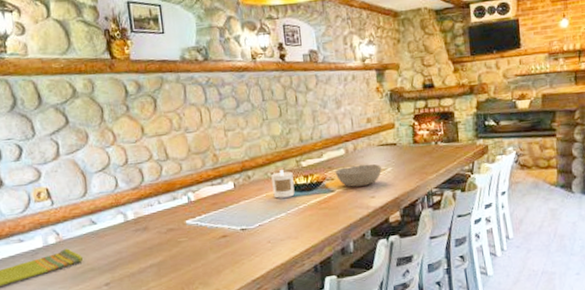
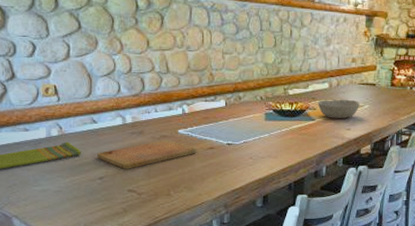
cutting board: none [99,232,209,271] -> present [96,139,197,169]
candle: present [271,169,295,199] -> none [260,94,280,120]

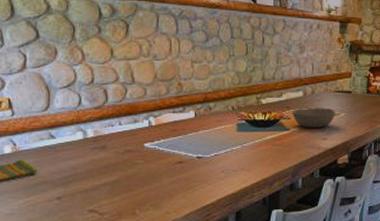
cutting board: present [96,139,197,169] -> none [54,154,165,187]

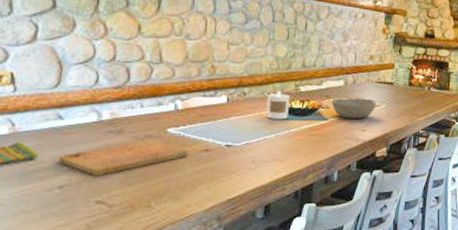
cutting board: none [54,154,165,187] -> present [58,139,189,175]
candle: none [232,104,252,131] -> present [266,90,290,120]

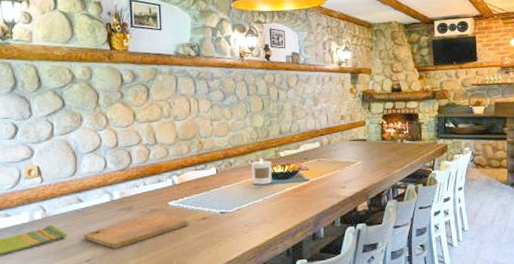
bowl: present [331,97,376,119] -> none [310,157,352,177]

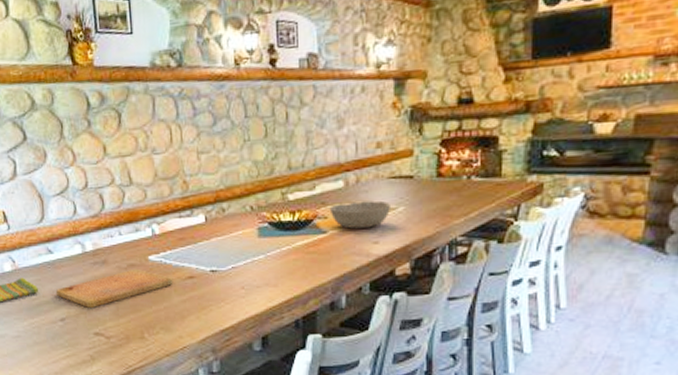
candle: present [251,158,272,185] -> none [250,202,277,237]
bowl: none [310,157,352,177] -> present [329,200,390,229]

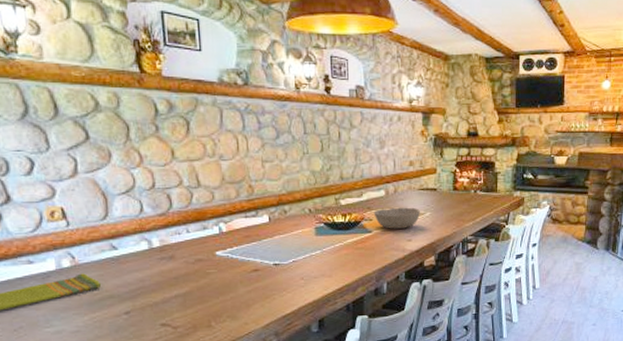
cutting board: present [55,268,174,308] -> none [119,263,240,301]

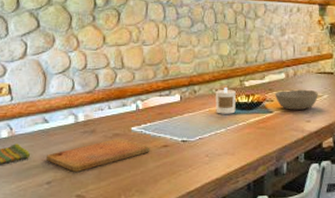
cutting board: none [119,263,240,301] -> present [45,137,151,172]
candle: none [309,205,332,235] -> present [216,86,236,114]

